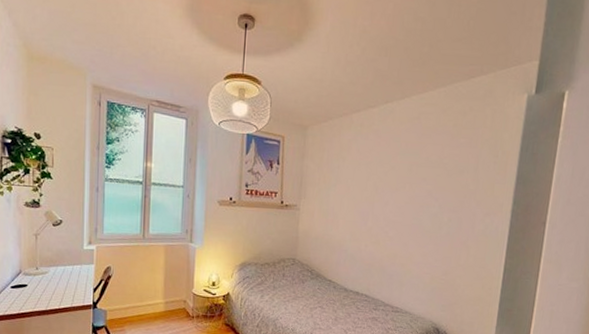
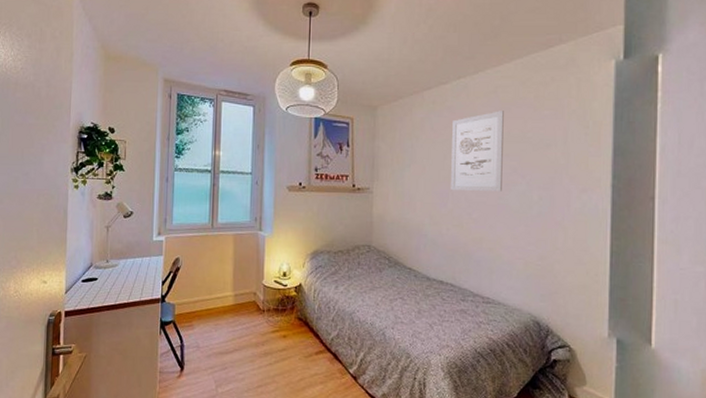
wall art: none [371,136,425,212] -> present [451,111,504,191]

